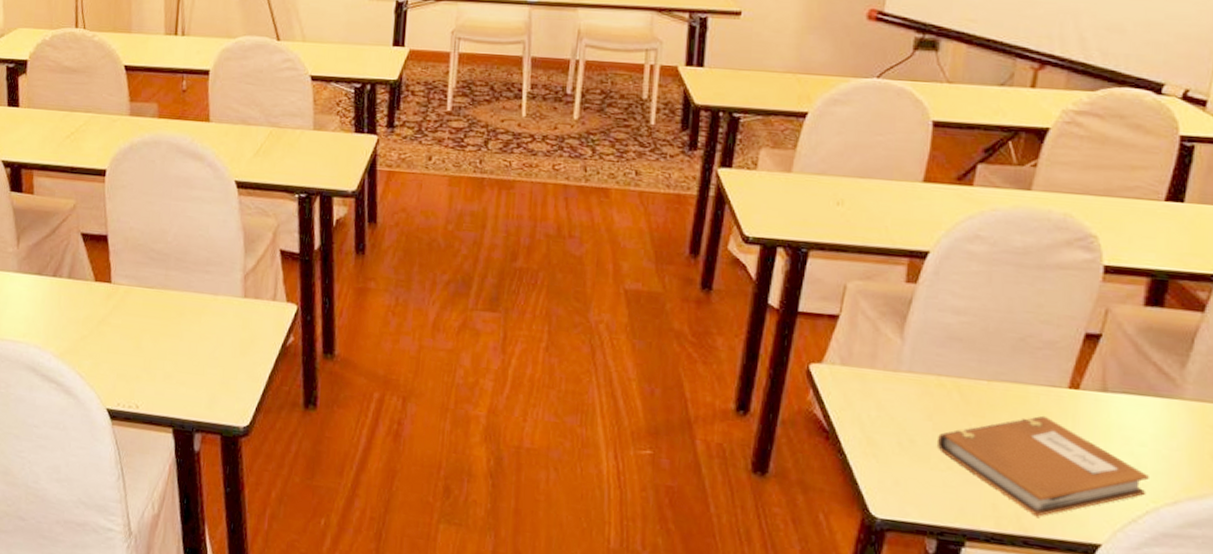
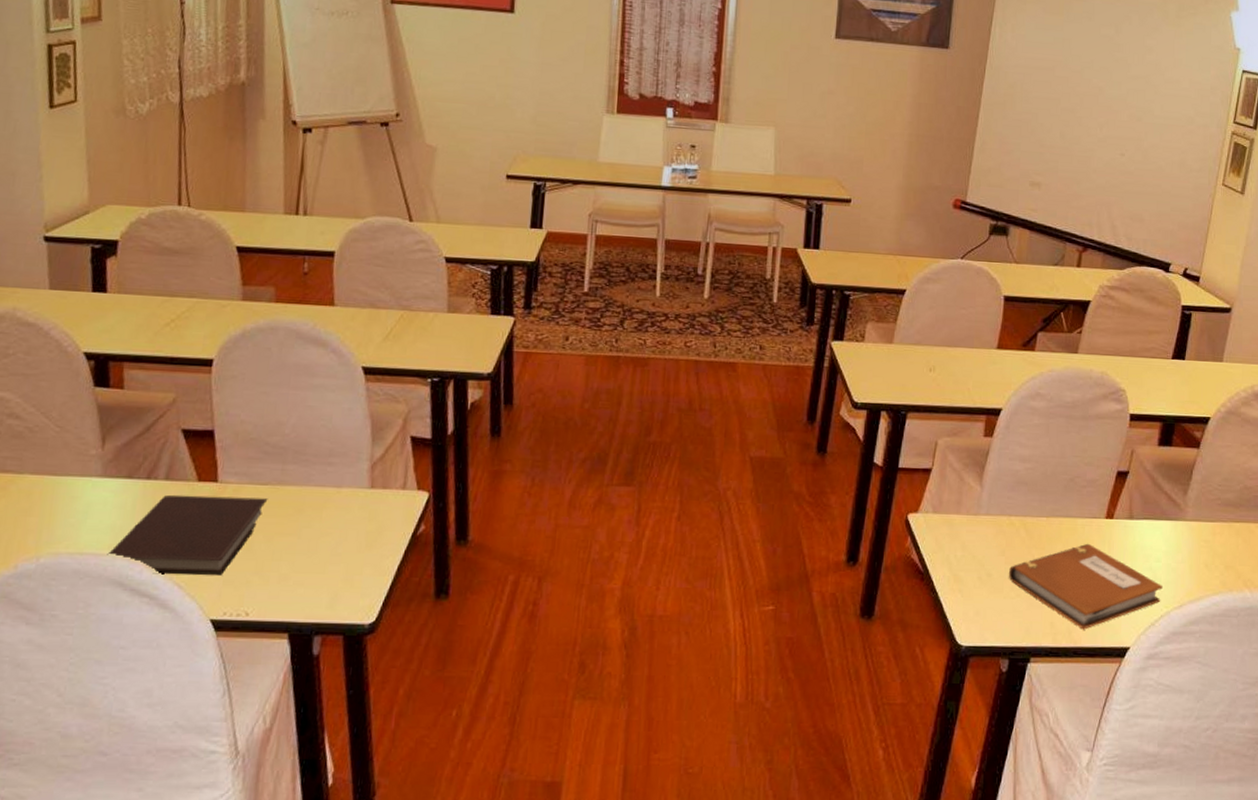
notebook: none [22,292,154,369] -> present [107,494,268,575]

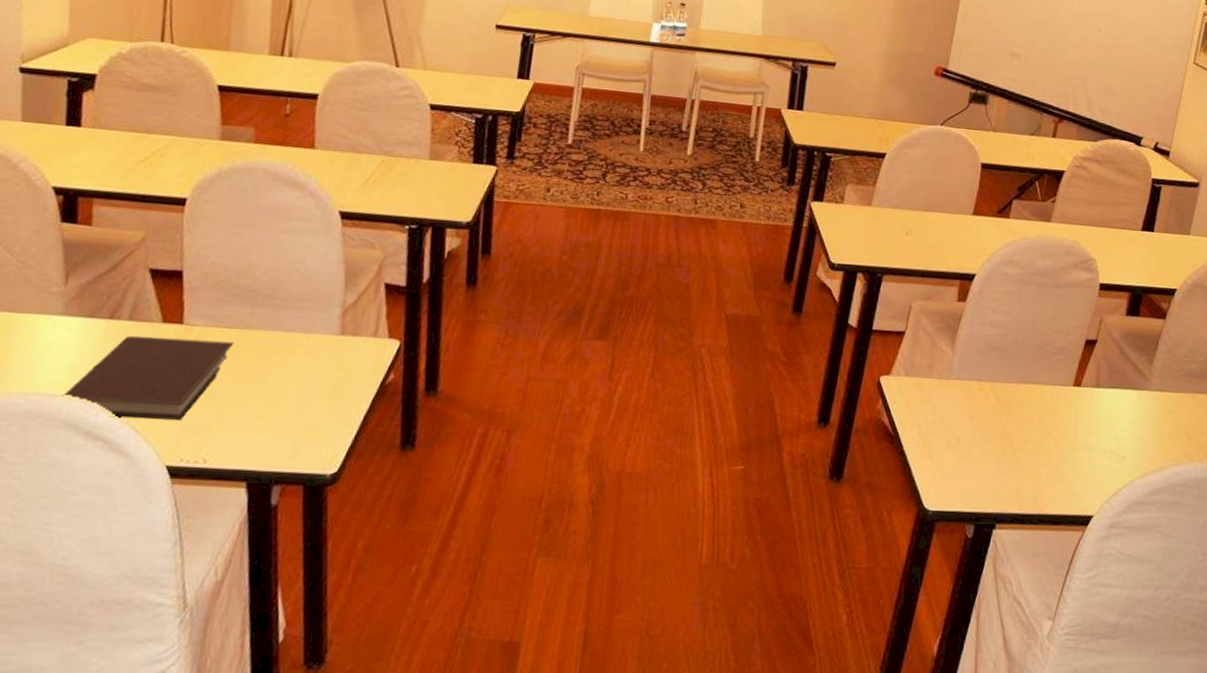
notebook: present [1008,543,1163,630] -> none [976,410,1127,497]

